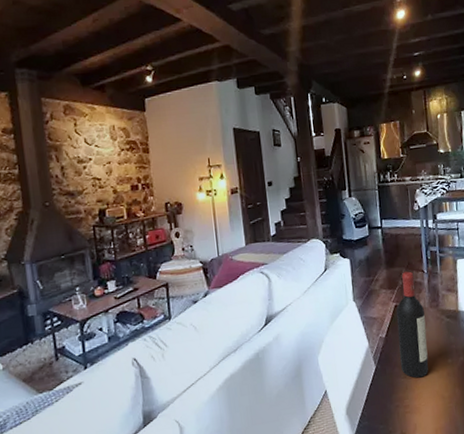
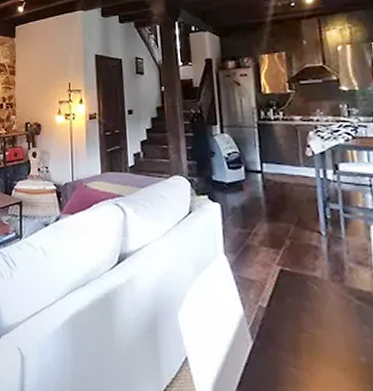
wine bottle: present [396,271,429,378] -> none [282,229,331,373]

